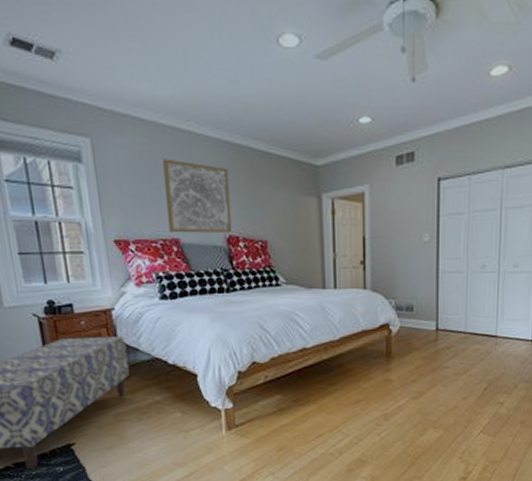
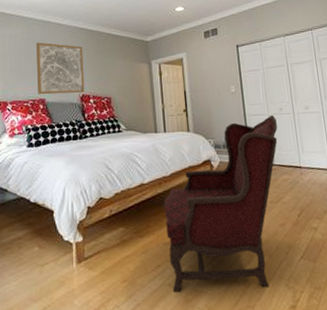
armchair: none [329,272,476,462] -> present [163,114,278,293]

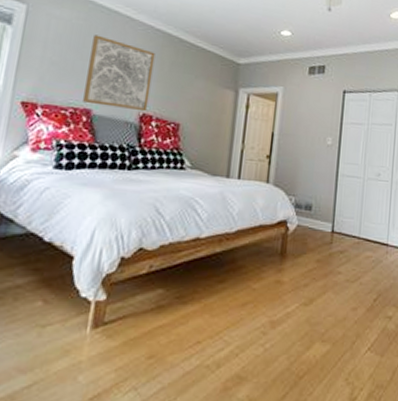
armchair: present [163,114,278,293] -> none [210,179,371,381]

